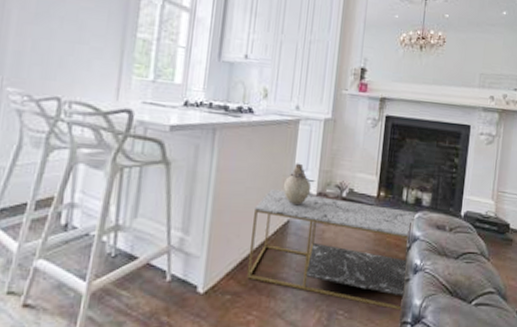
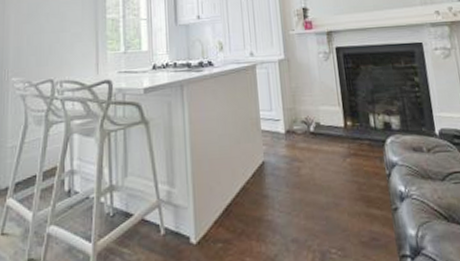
coffee table: present [247,189,419,311] -> none [230,133,397,243]
vase: present [283,163,312,204] -> none [253,105,279,145]

